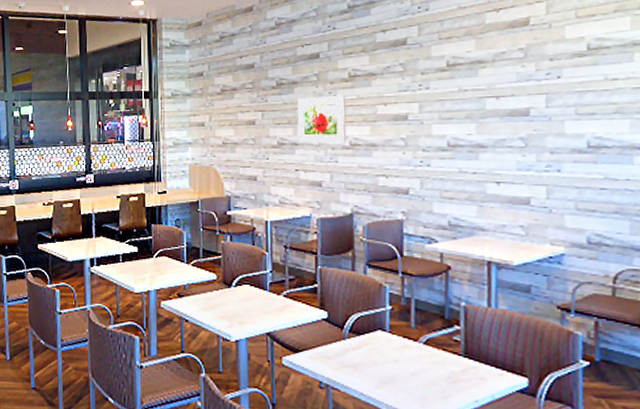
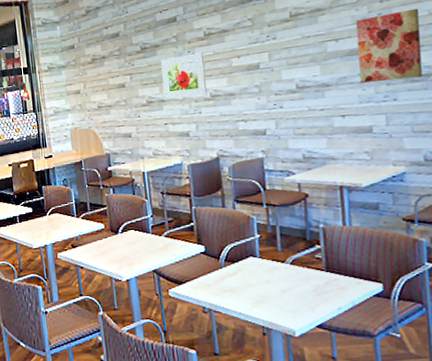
wall art: none [519,71,594,149] -> present [355,8,423,83]

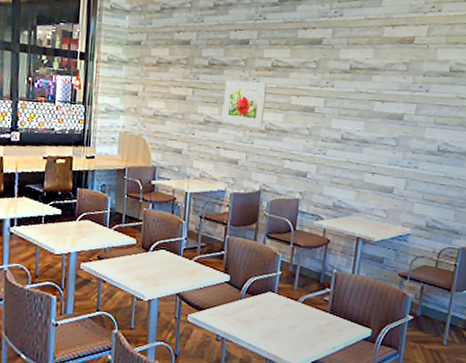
wall art: present [355,8,423,83] -> none [392,87,451,152]

